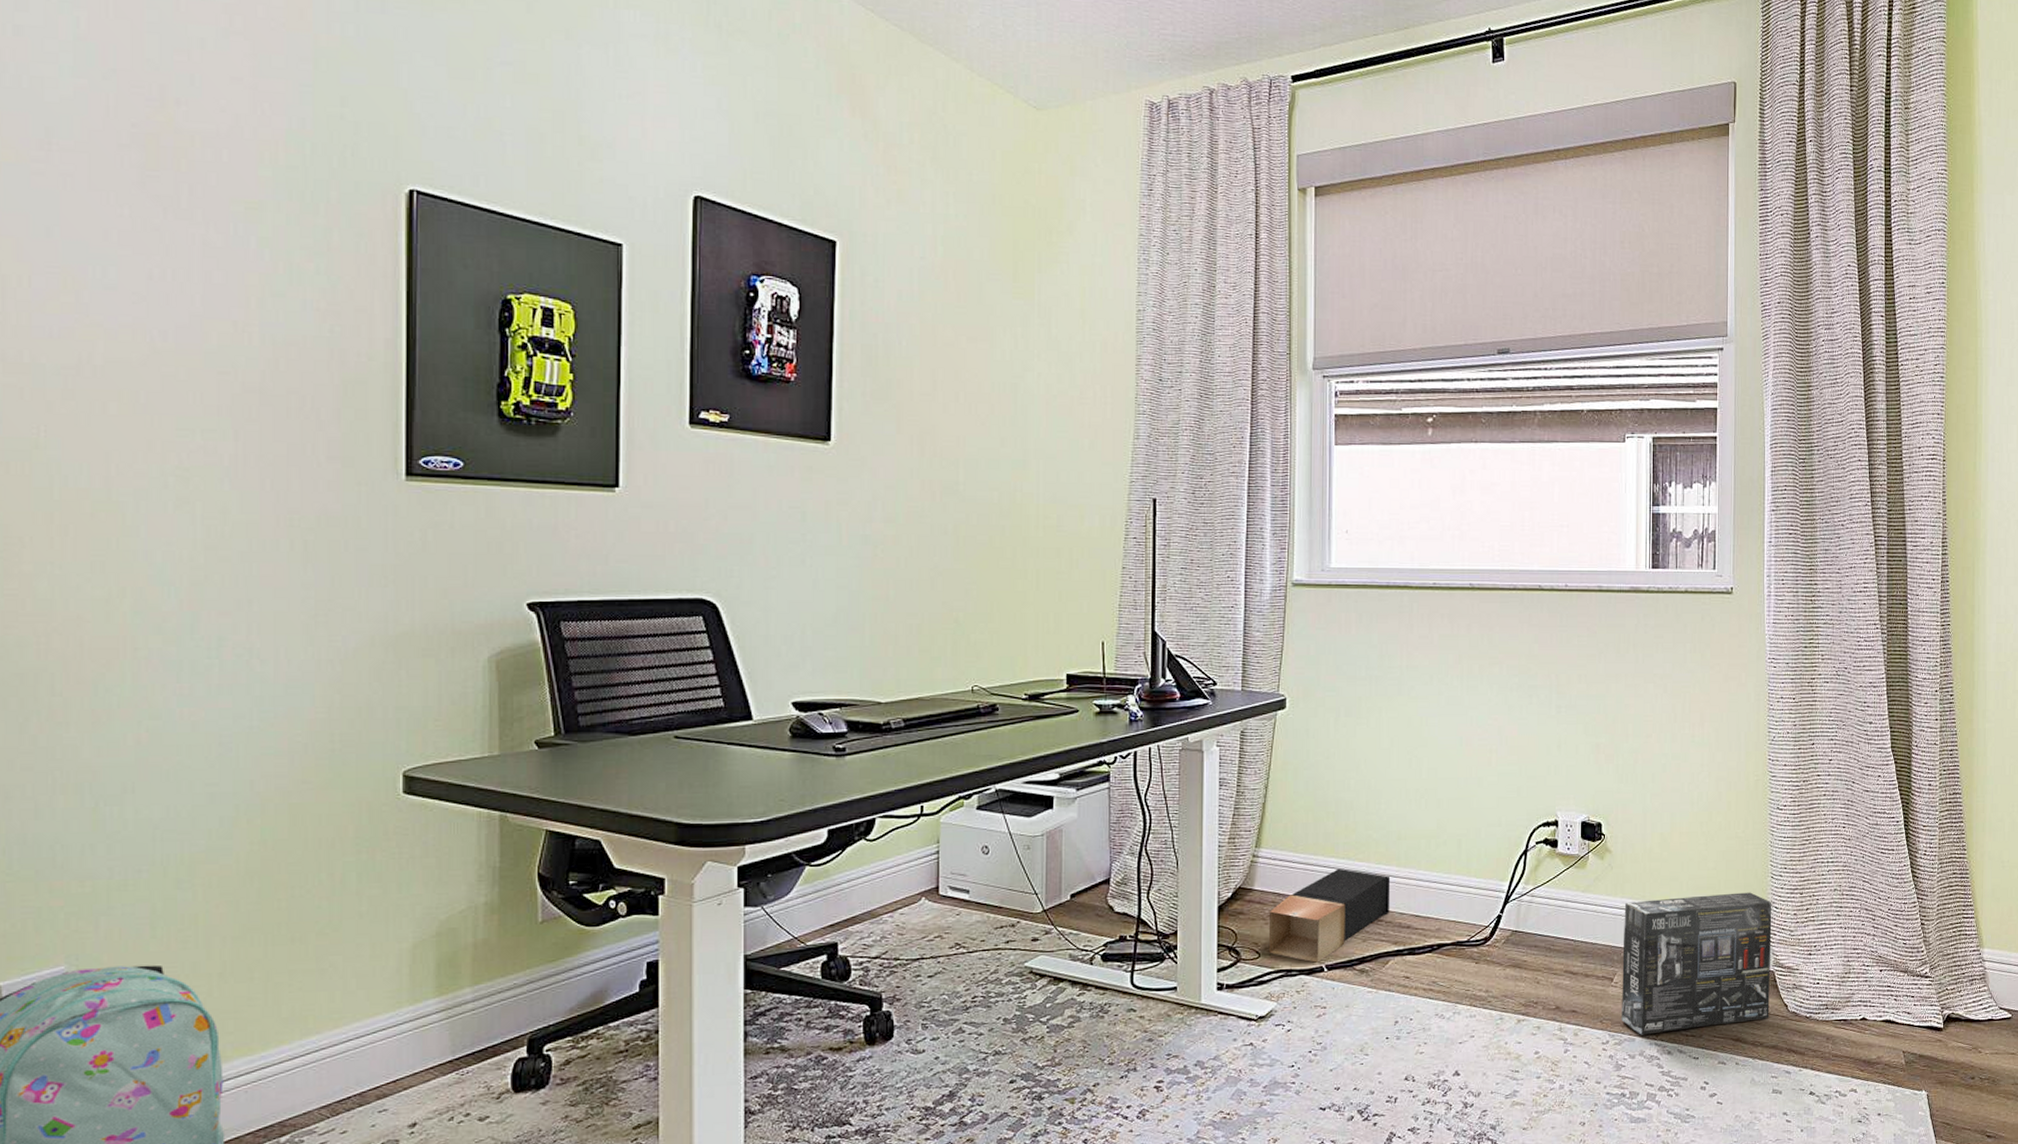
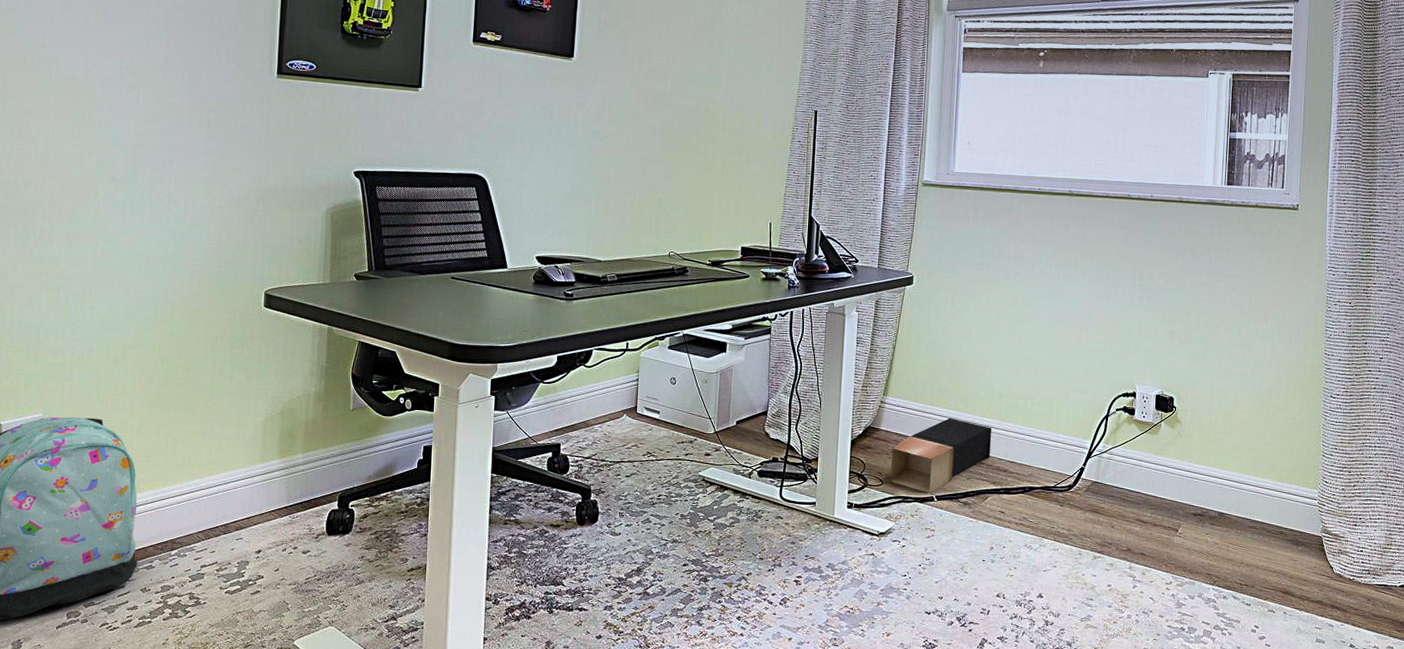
box: present [1620,892,1772,1035] -> none [1183,466,1323,580]

